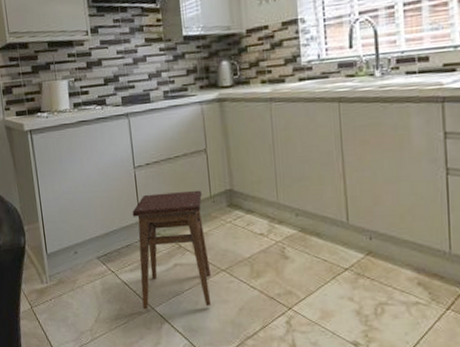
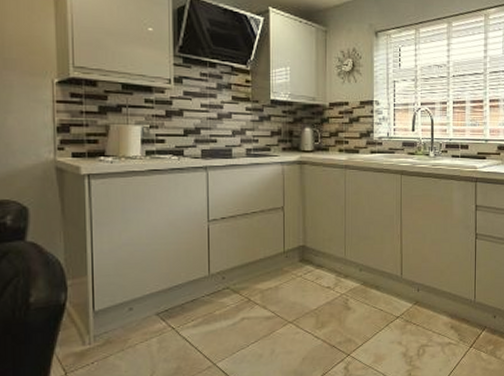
stool: present [132,190,212,310] -> none [201,245,279,366]

